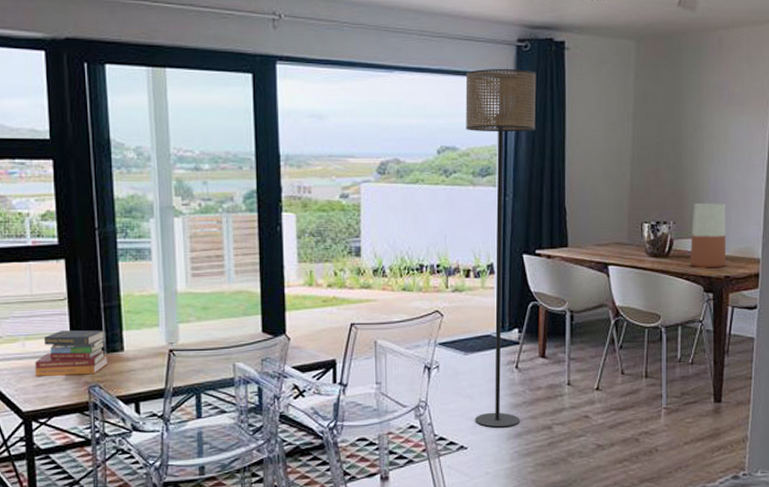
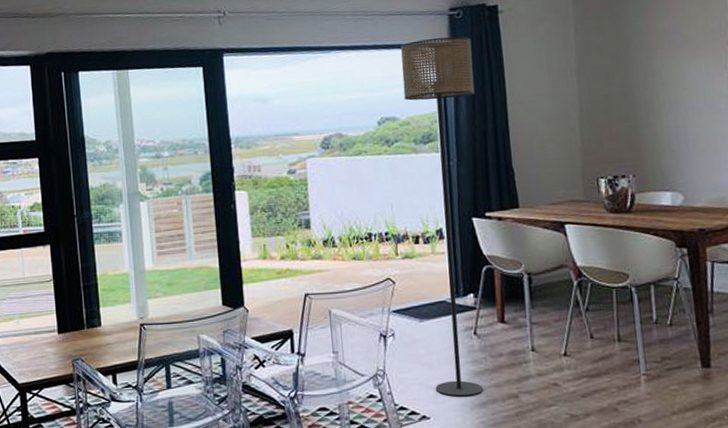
books: present [35,330,108,376] -> none [27,307,88,351]
vase: present [689,203,726,268] -> none [653,152,699,222]

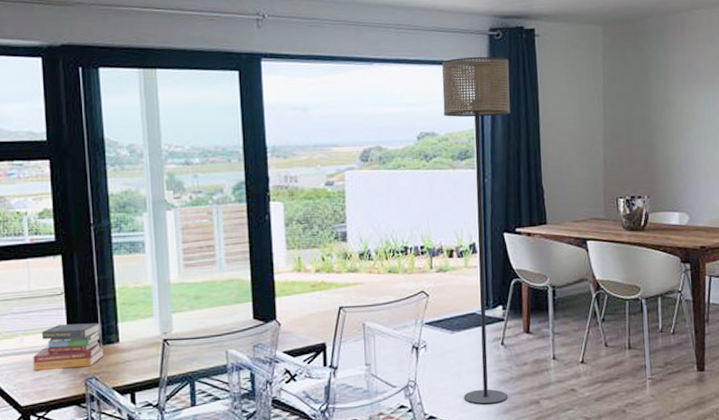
books: none [27,307,88,351] -> present [33,323,104,371]

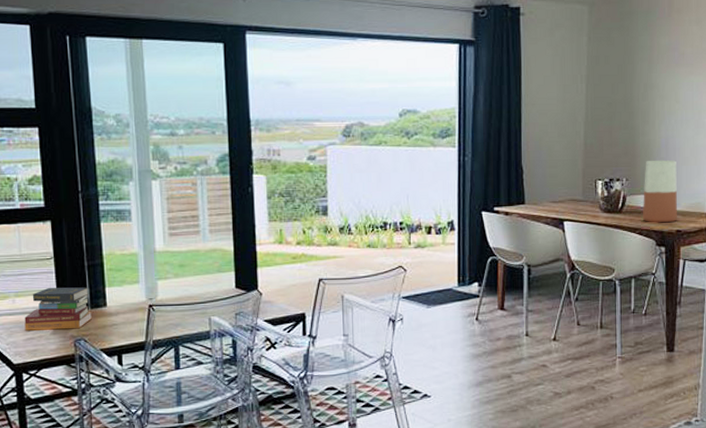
floor lamp: present [442,57,511,405] -> none [425,35,493,377]
vase: none [665,176,701,240] -> present [642,160,677,223]

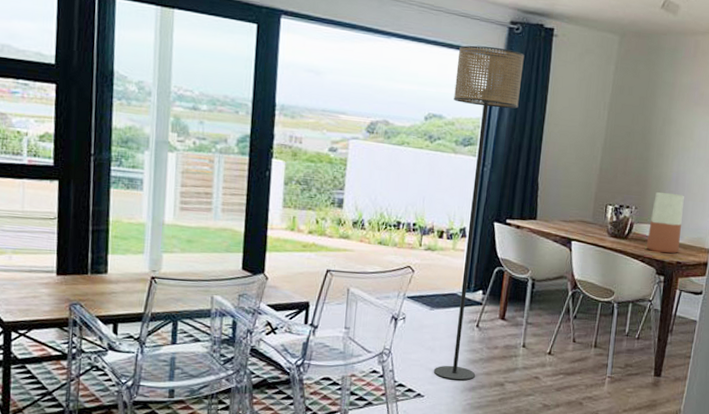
books: present [24,287,92,331] -> none [19,247,91,293]
floor lamp: none [425,35,493,377] -> present [433,45,525,381]

